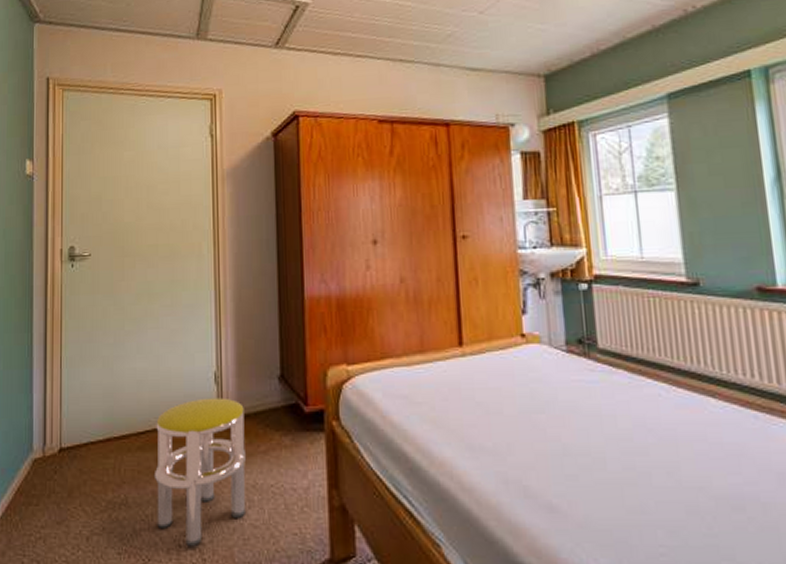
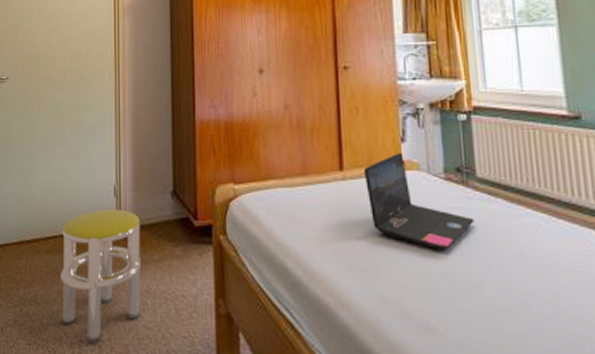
laptop: none [483,326,597,425] -> present [363,153,475,250]

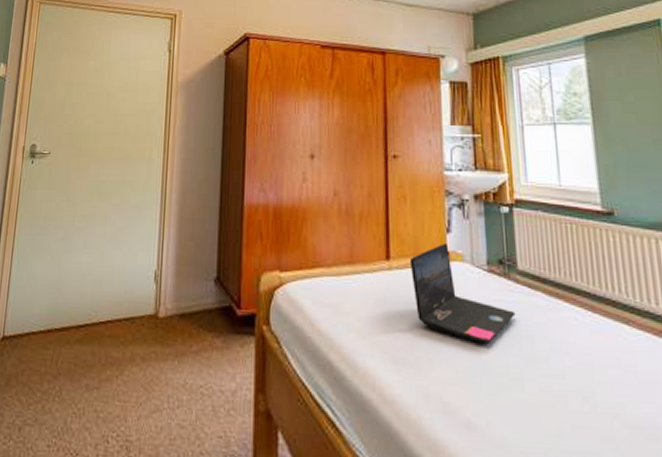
stool: present [59,209,142,343] -> none [88,295,180,444]

